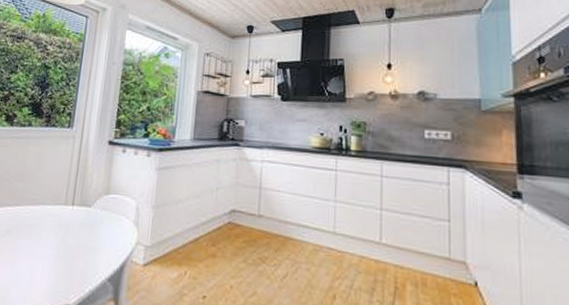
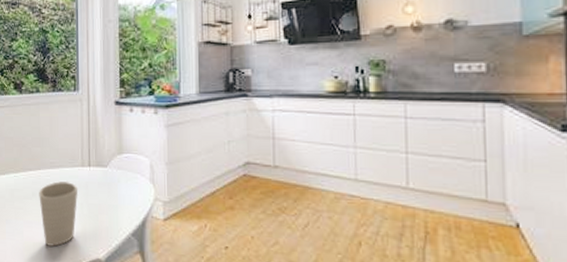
cup: none [11,219,58,290] -> present [39,181,78,247]

